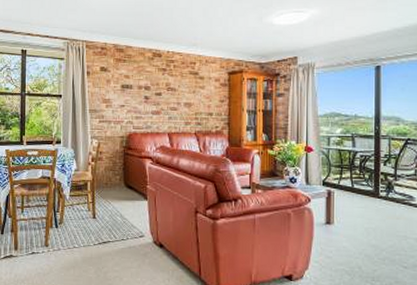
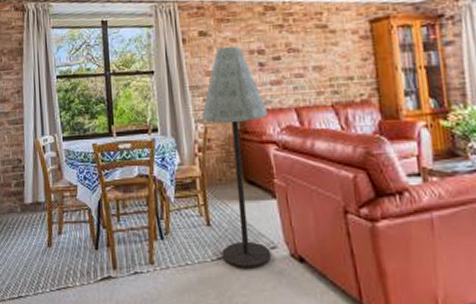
floor lamp: none [96,81,148,253] -> present [201,46,272,270]

